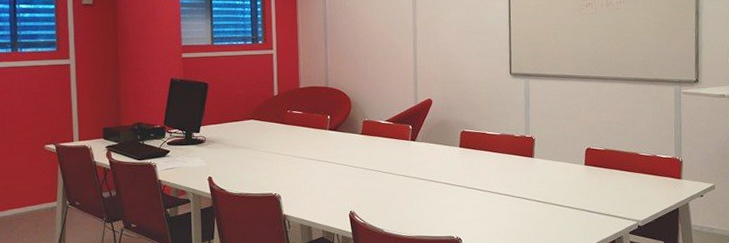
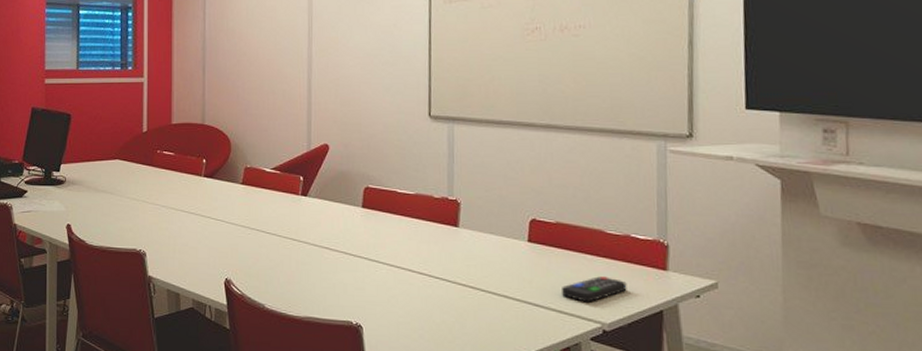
remote control: none [609,187,654,207] -> present [562,276,627,302]

